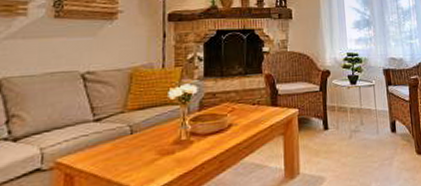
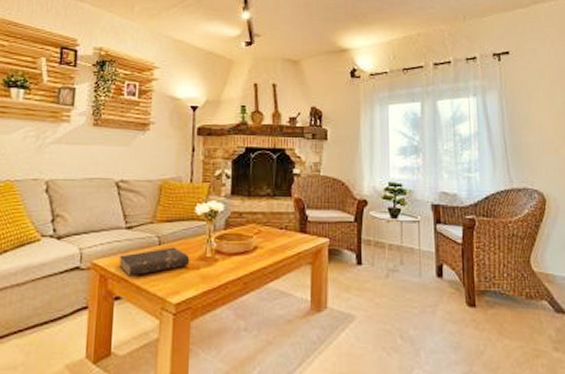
book: none [86,134,164,171] -> present [119,247,190,277]

